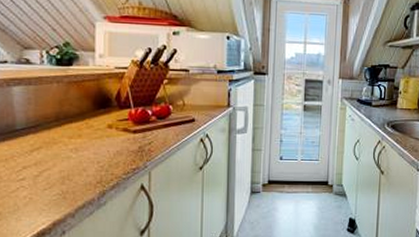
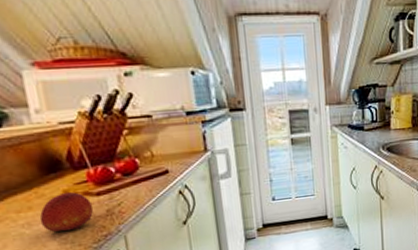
fruit: none [85,127,129,161] -> present [39,192,94,232]

